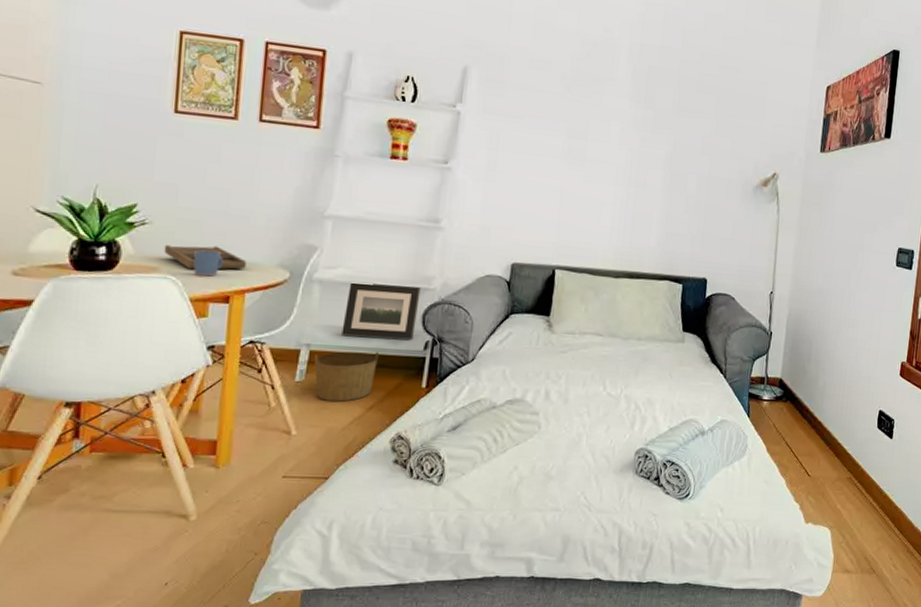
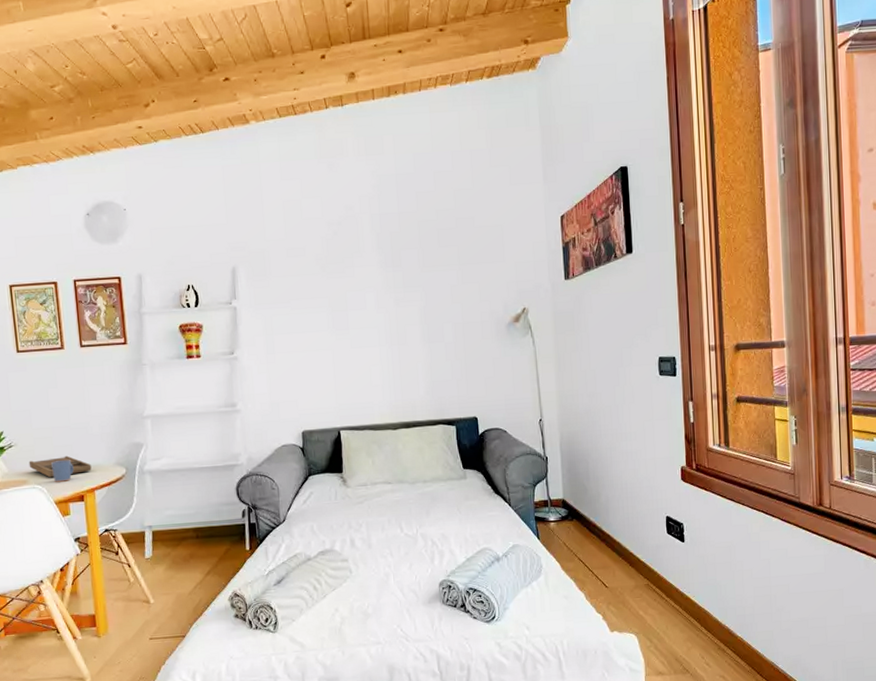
basket: present [314,351,380,402] -> none [156,525,208,572]
picture frame: present [341,283,421,340] -> none [173,465,233,514]

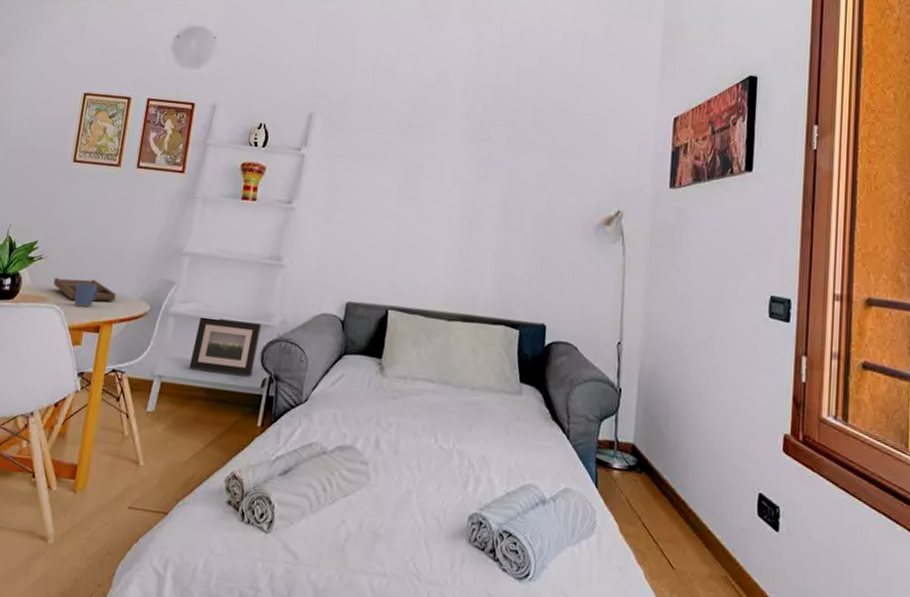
picture frame: none [173,465,233,514] -> present [189,318,262,376]

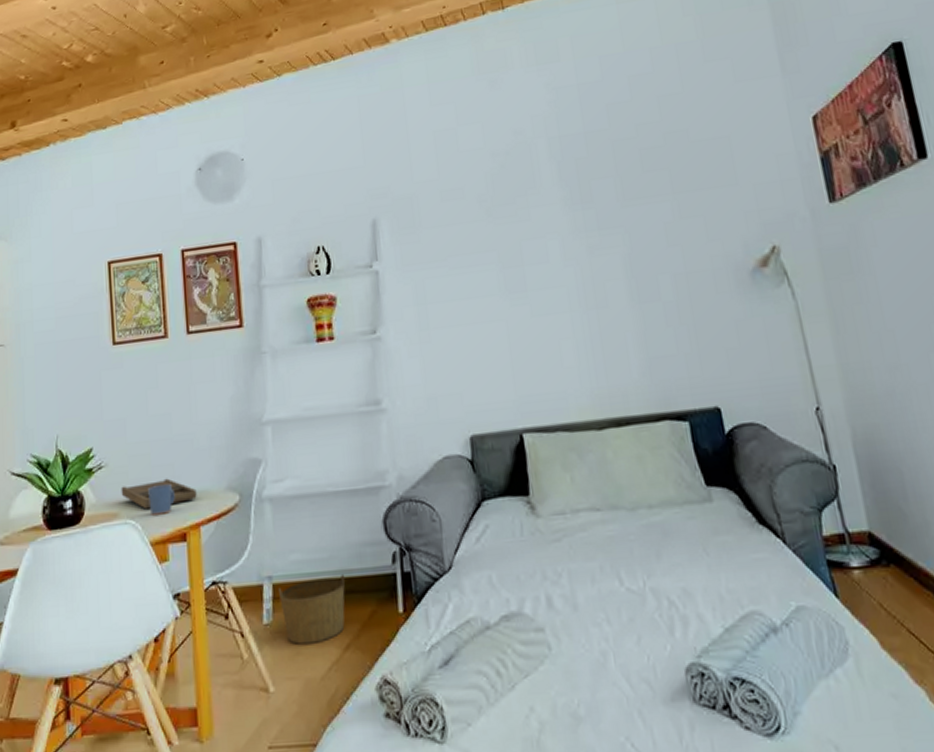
basket: none [163,385,221,436] -> present [277,575,346,645]
picture frame: present [189,318,262,376] -> none [300,486,379,559]

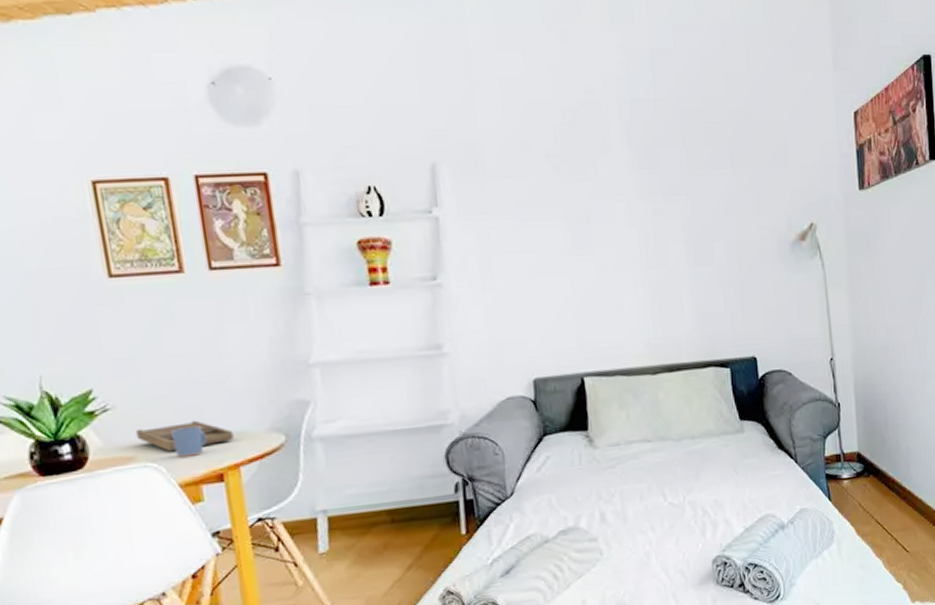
basket: present [277,575,346,645] -> none [333,505,407,569]

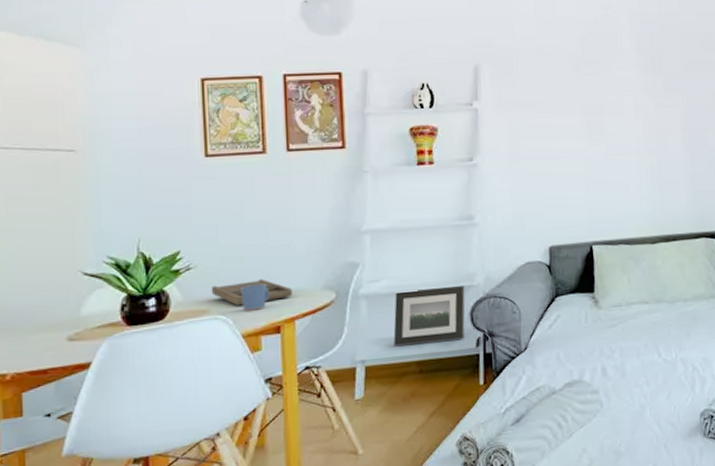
picture frame: none [355,425,441,493] -> present [393,286,465,346]

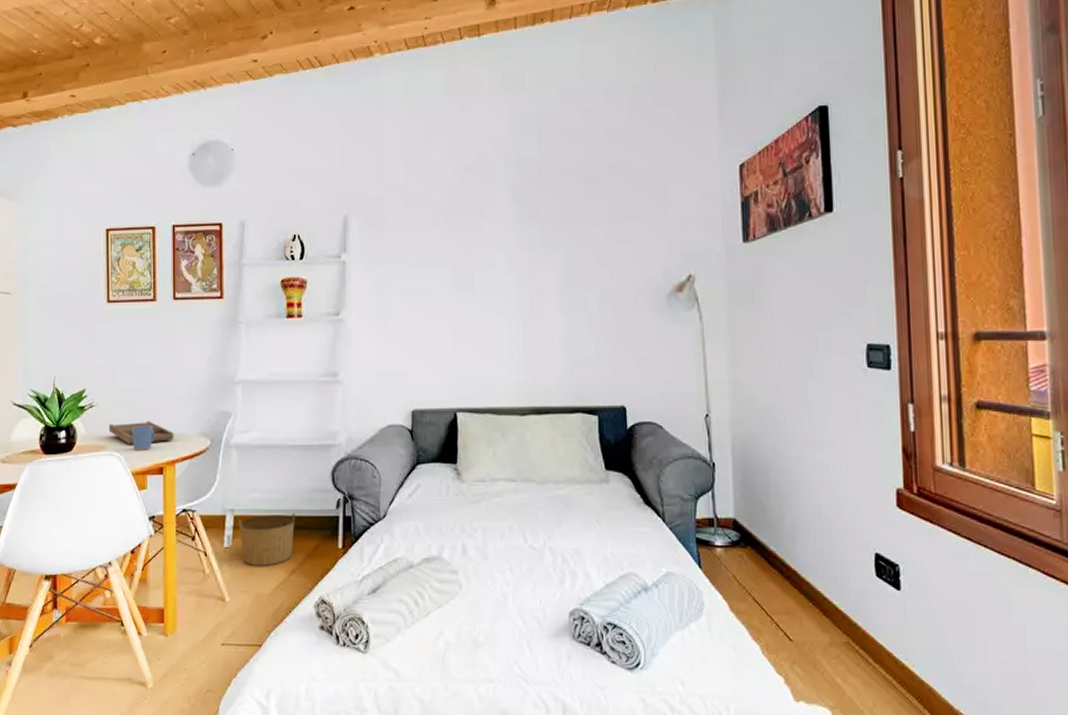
basket: none [370,357,434,415] -> present [238,514,296,566]
picture frame: present [393,286,465,346] -> none [260,444,327,498]

